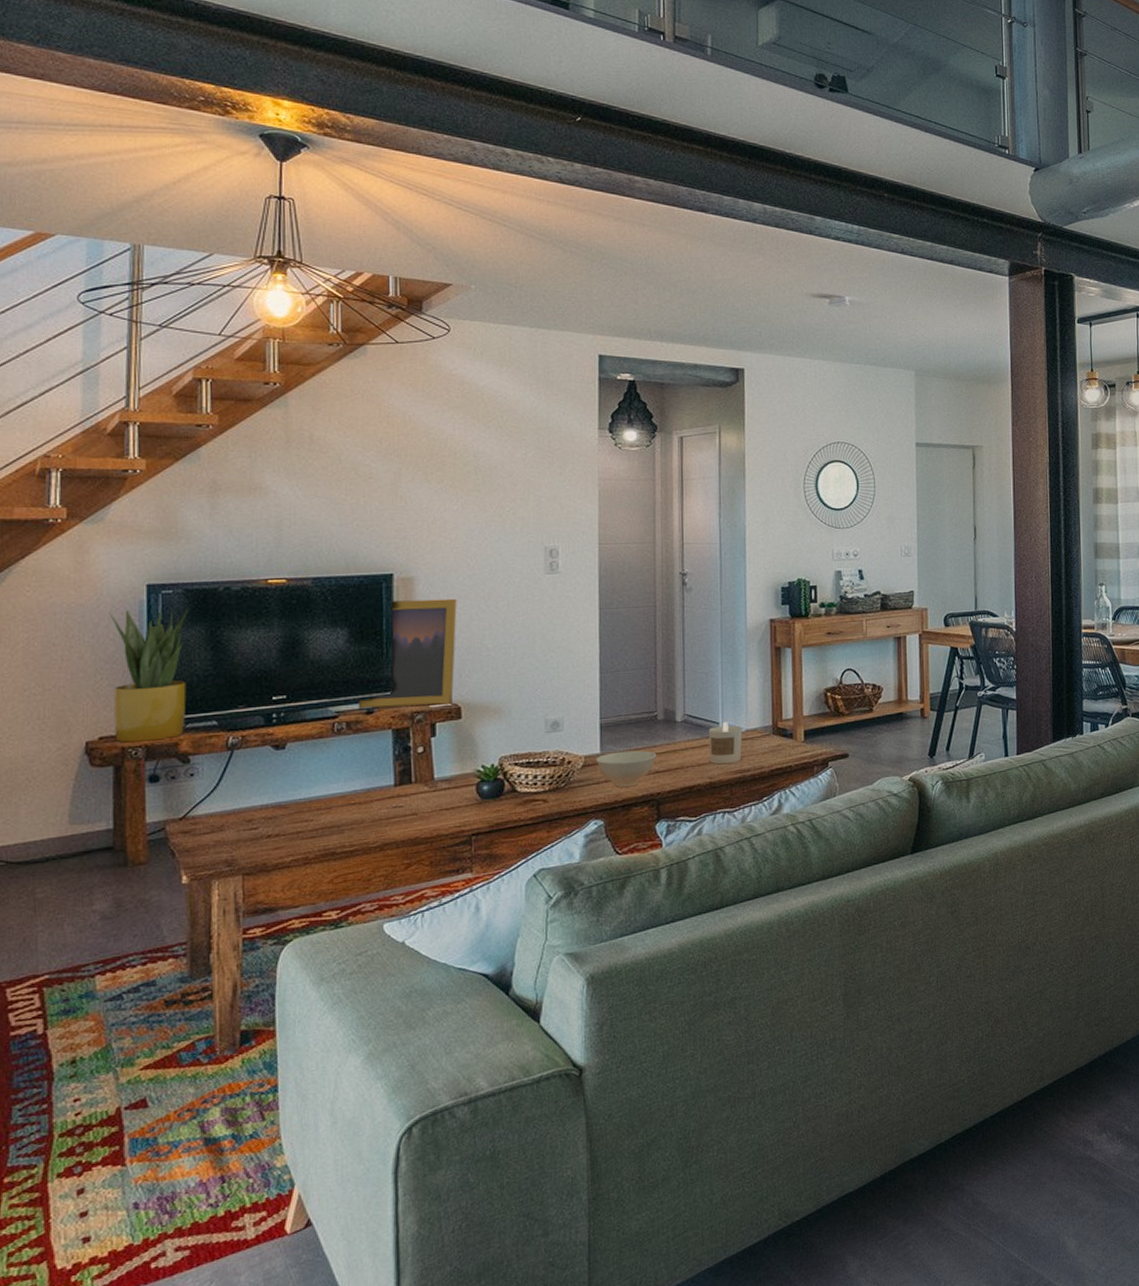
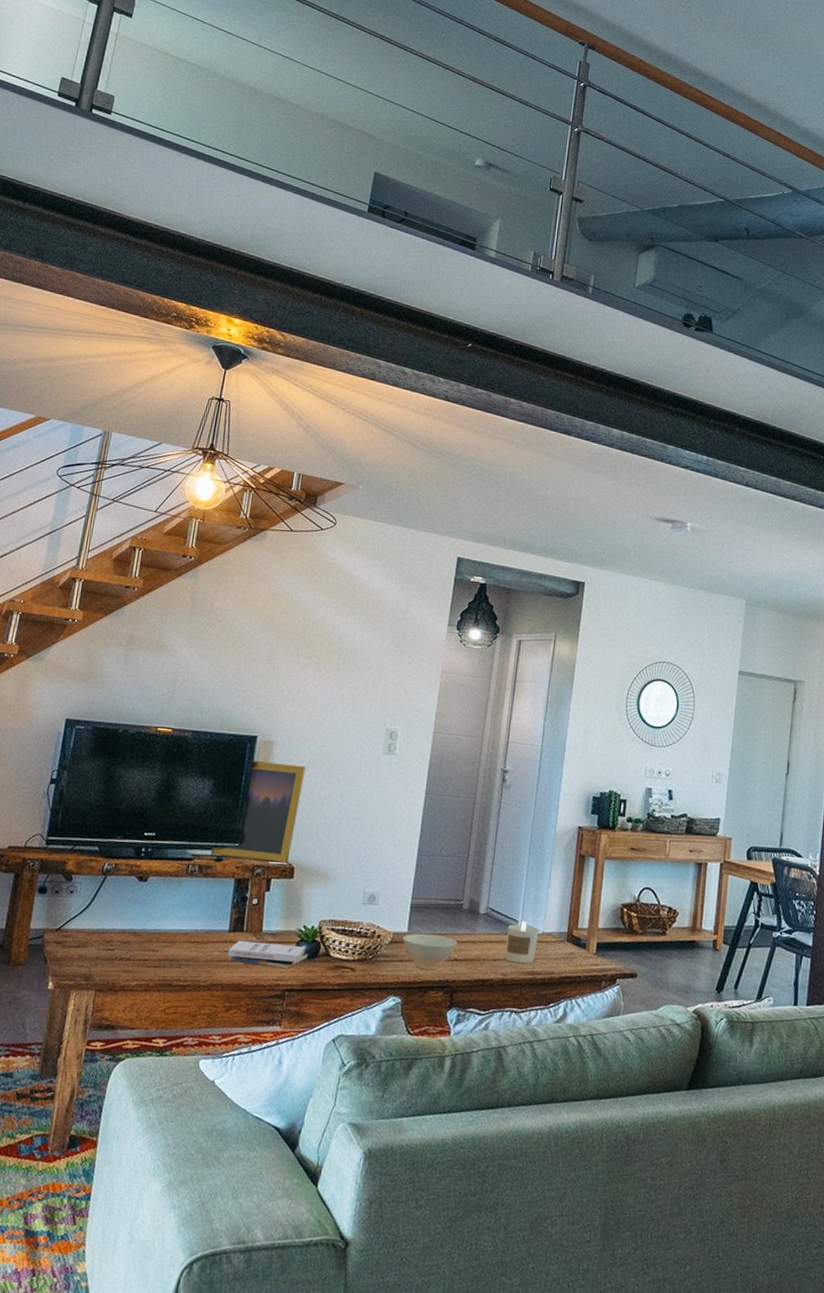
planter: present [109,607,190,743] -> none [20,739,95,857]
books: none [397,787,492,817] -> present [227,940,308,969]

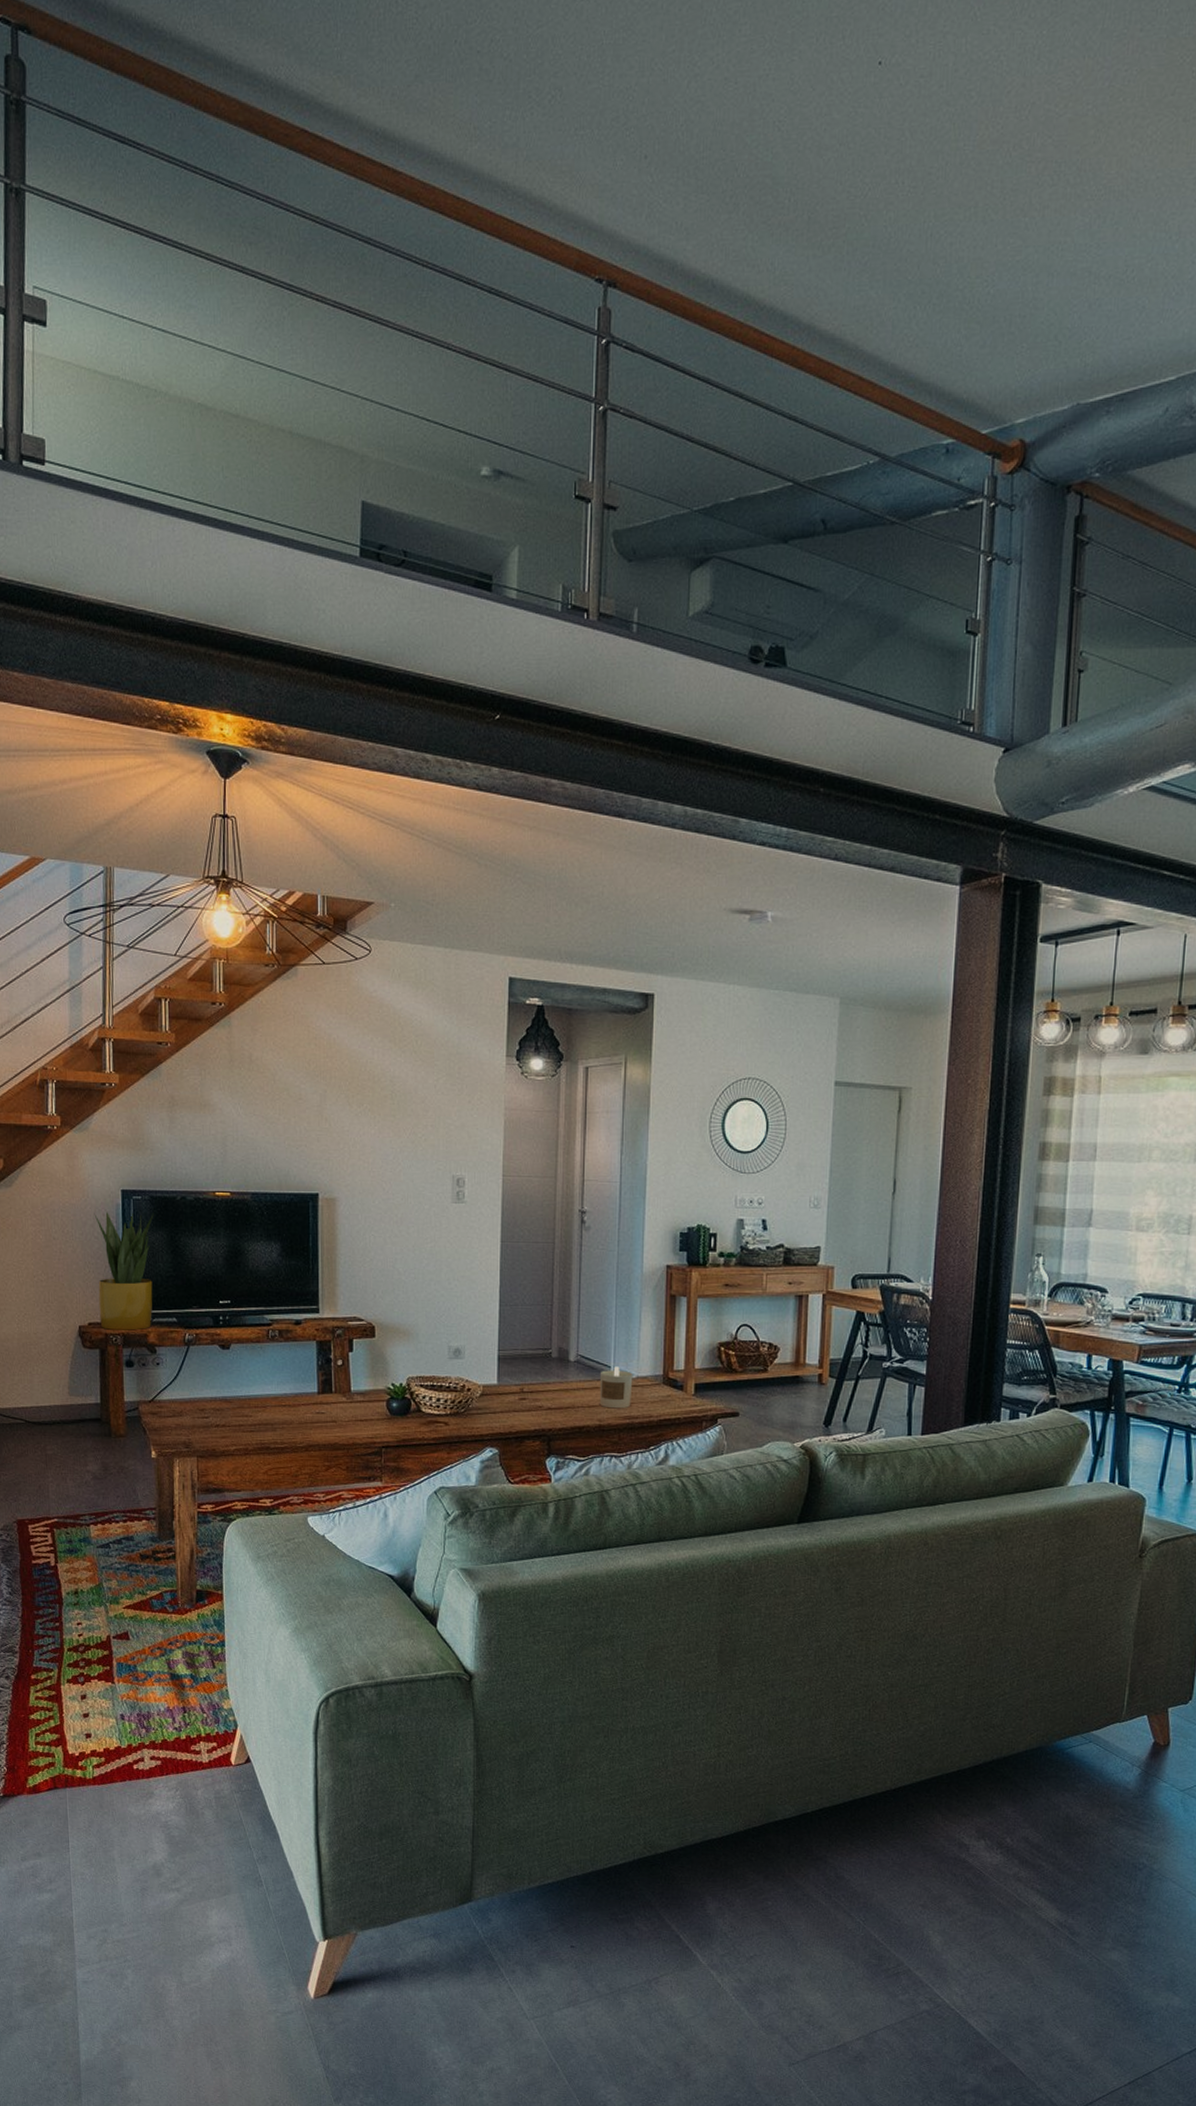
planter: none [20,739,95,857] -> present [94,1212,155,1332]
picture frame: present [210,761,306,863] -> none [288,1220,373,1322]
books: present [227,940,308,969] -> none [320,1401,400,1427]
bowl: present [402,933,458,970] -> none [493,1384,550,1420]

